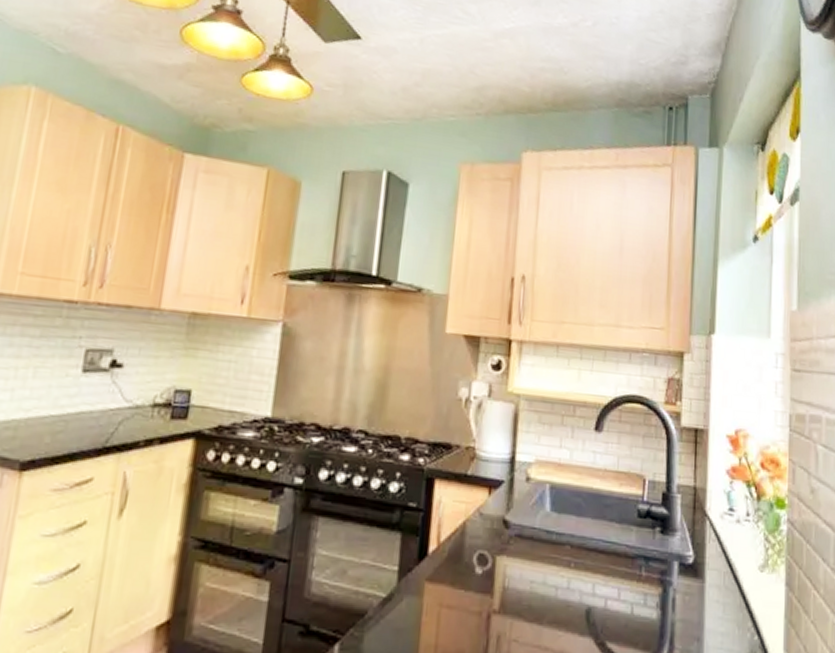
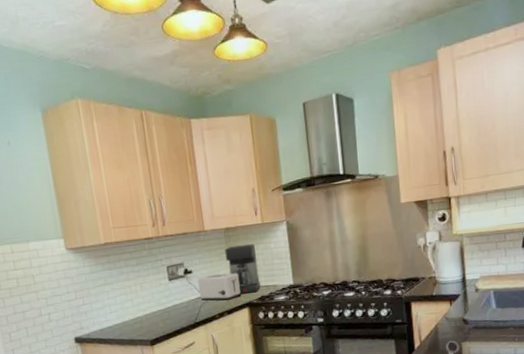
toaster: none [123,375,192,422] -> present [197,273,241,301]
coffee maker: none [179,340,228,418] -> present [224,244,260,294]

